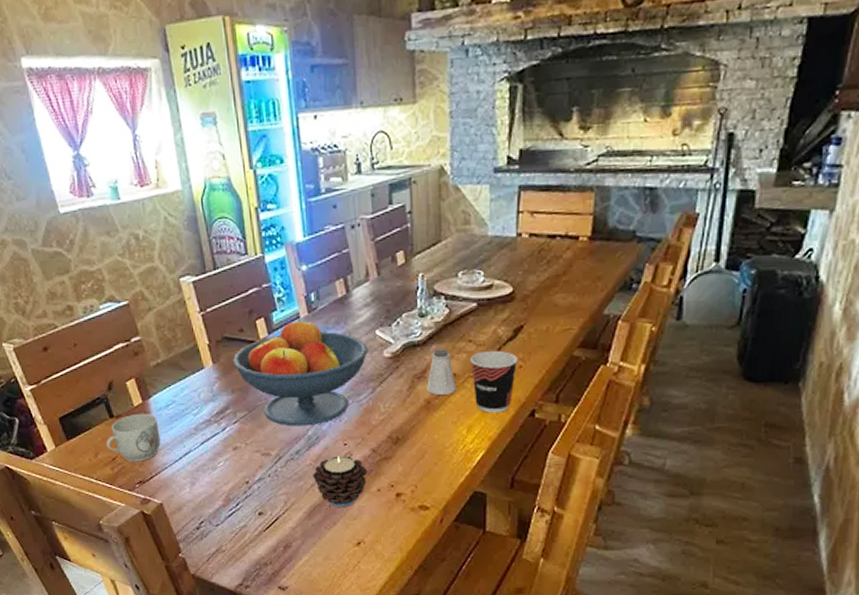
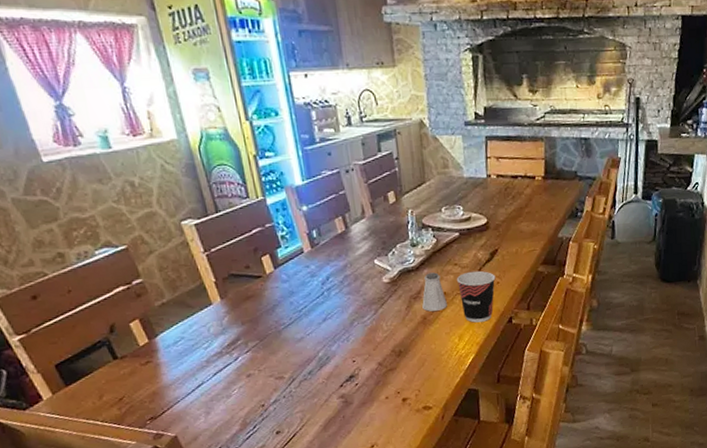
mug: present [105,413,161,462] -> none [110,351,171,400]
fruit bowl: present [233,318,368,426] -> none [241,253,368,350]
candle: present [313,456,368,508] -> none [325,371,376,418]

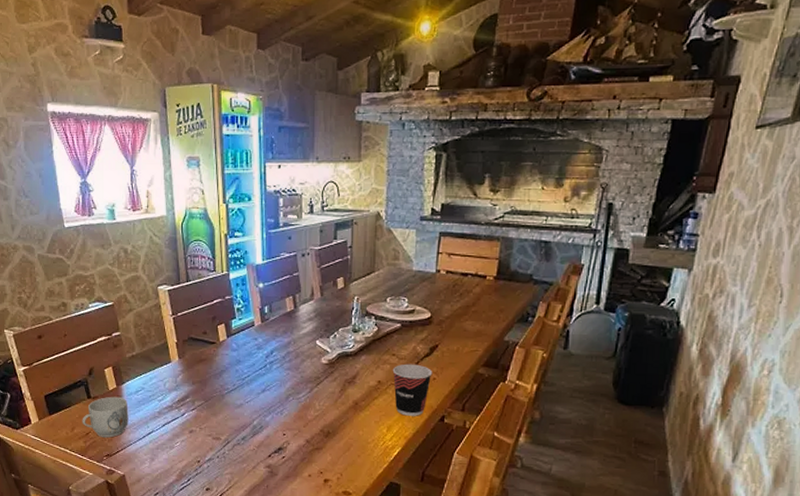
mug: none [110,351,171,400] -> present [82,396,129,438]
saltshaker: present [422,272,447,312] -> none [356,360,380,398]

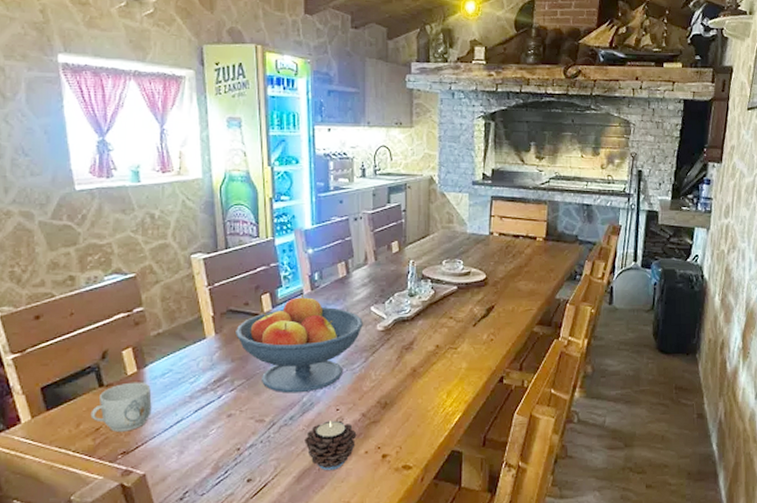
fruit bowl: none [196,326,308,417] -> present [236,294,363,393]
candle: none [255,443,301,489] -> present [305,420,357,471]
cup: present [392,363,433,416] -> none [450,326,490,380]

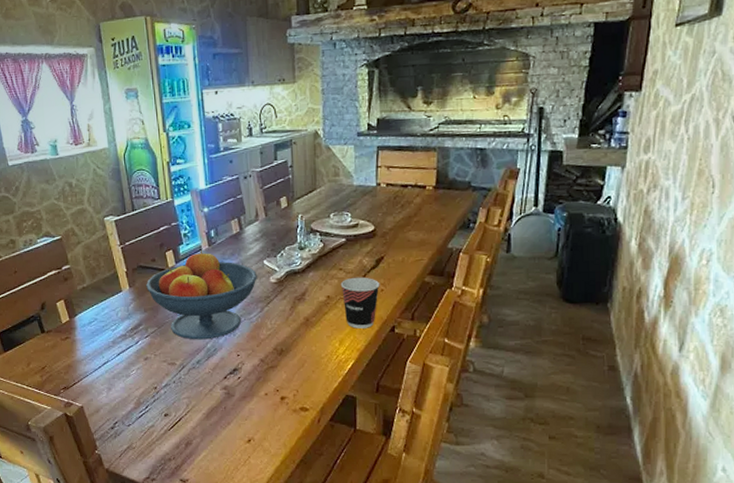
mug: present [90,382,152,432] -> none [37,329,84,371]
candle: present [305,420,357,471] -> none [211,365,257,410]
cup: none [450,326,490,380] -> present [340,277,380,329]

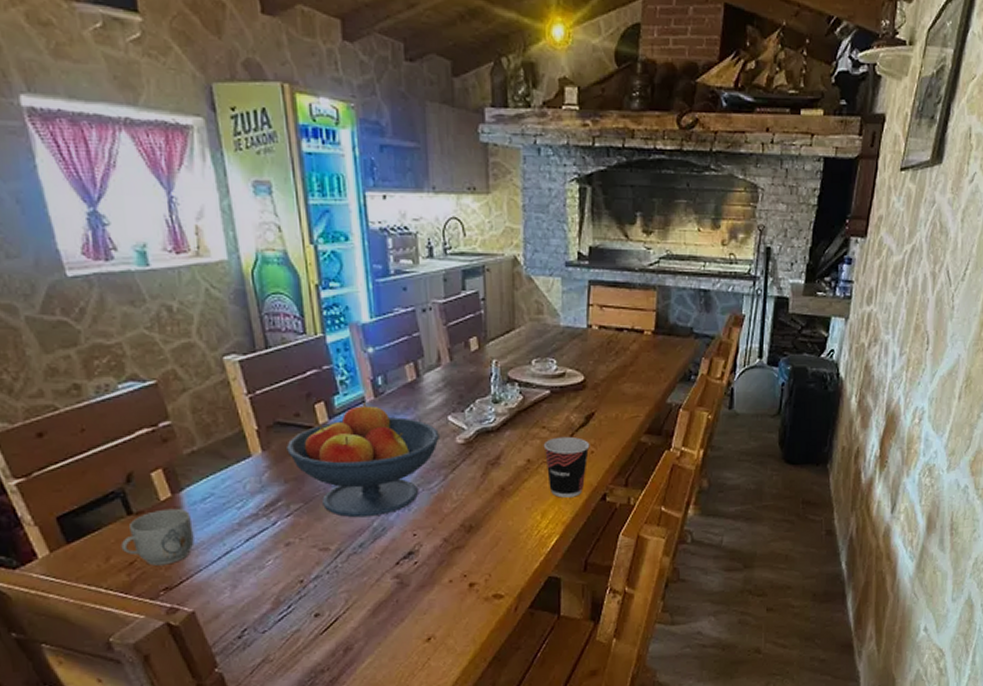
mug: none [37,329,84,371] -> present [120,508,194,566]

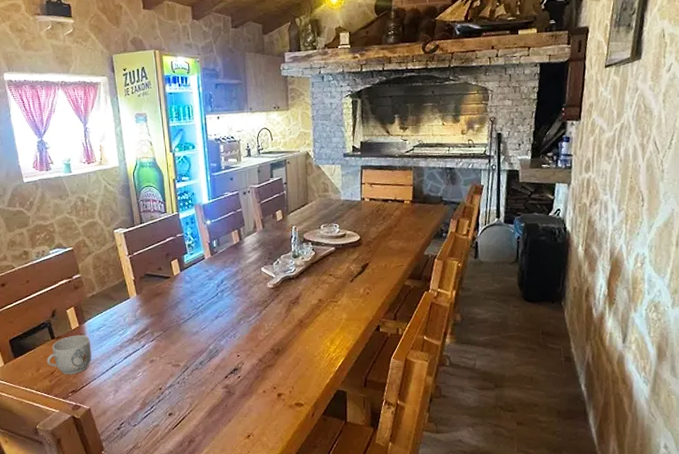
fruit bowl: present [287,403,439,518] -> none [152,259,255,343]
cup: present [543,436,590,498] -> none [330,281,366,329]

